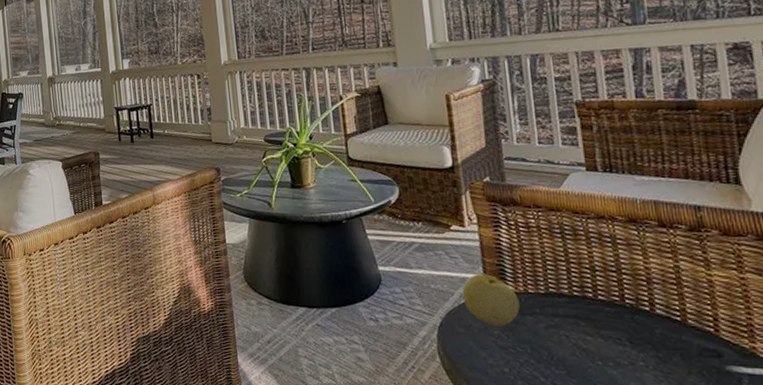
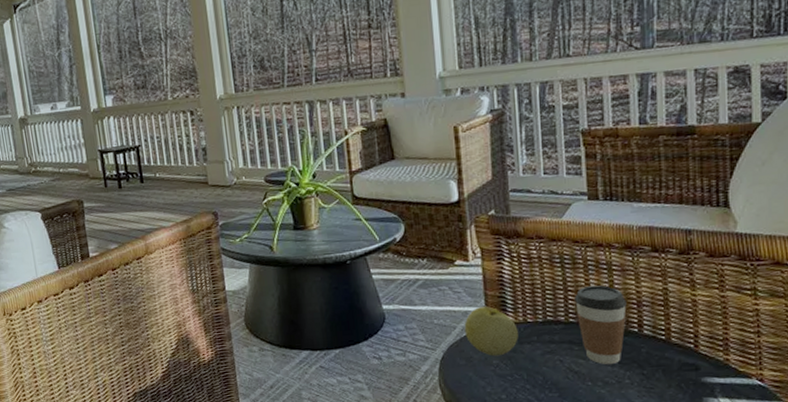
coffee cup: none [578,259,636,345] -> present [575,285,626,365]

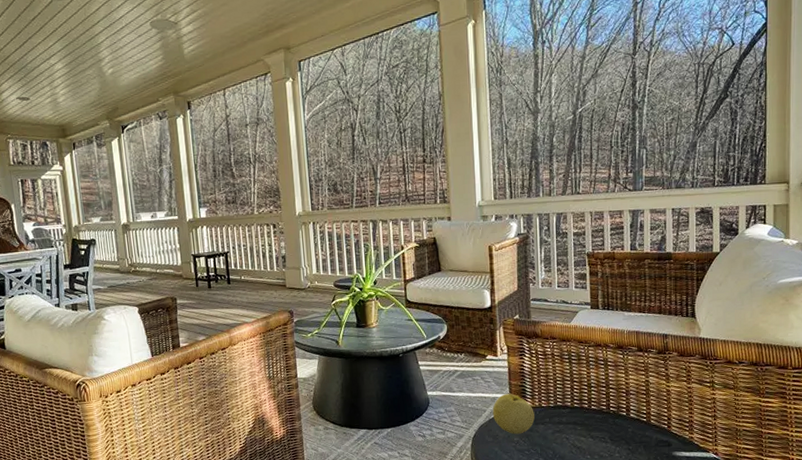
coffee cup: present [575,285,626,365] -> none [579,377,618,442]

